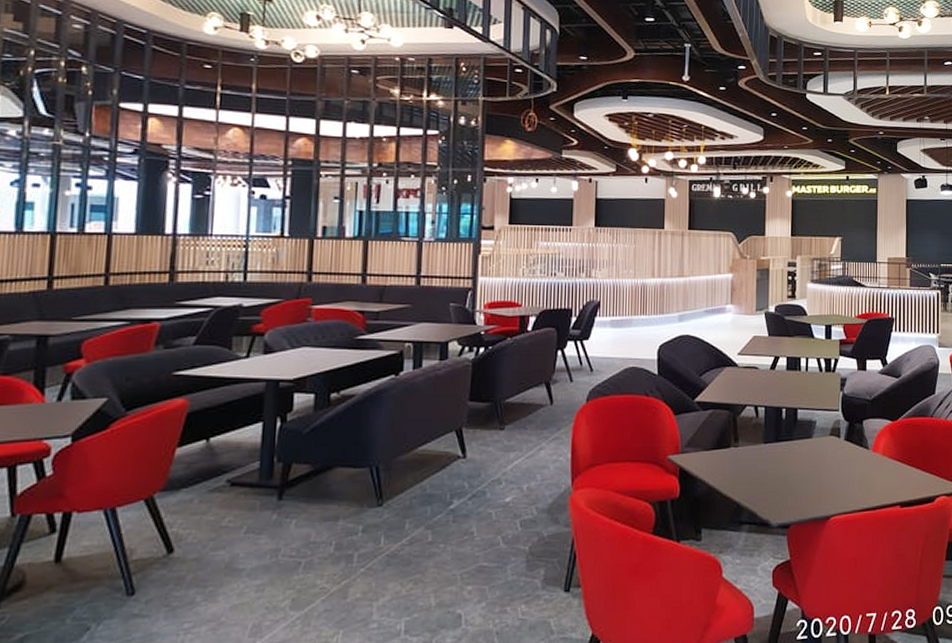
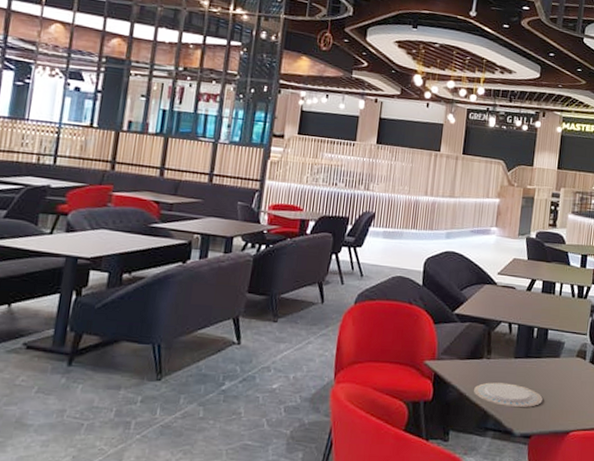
plate: none [724,471,798,497] -> present [474,382,543,408]

